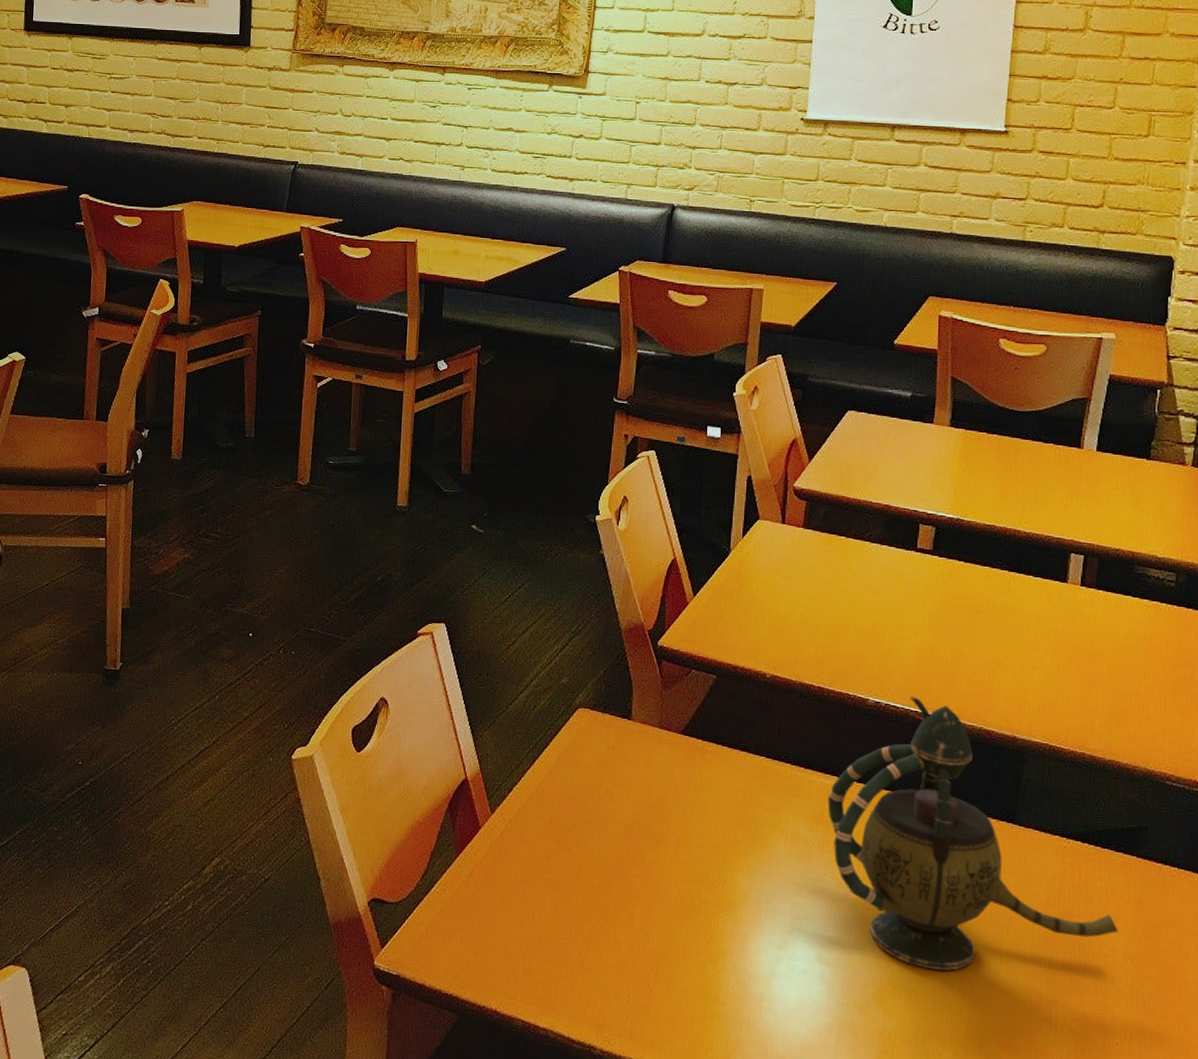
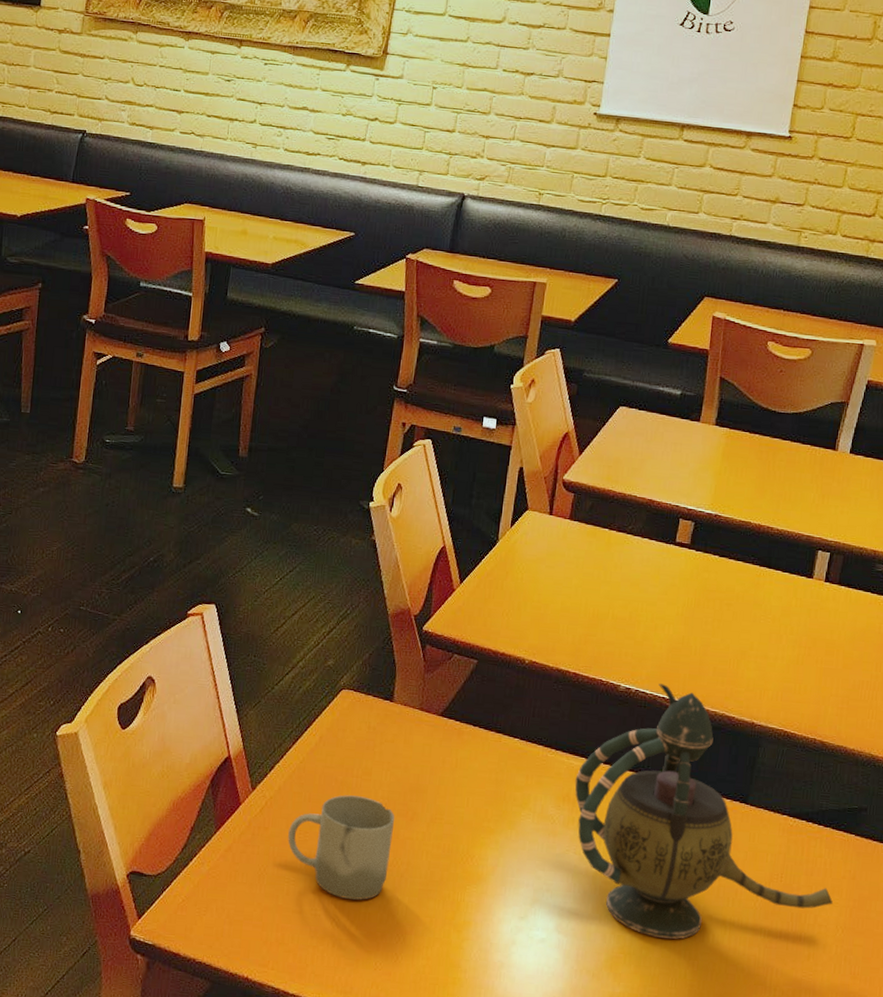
cup: none [530,817,640,928] -> present [288,795,395,900]

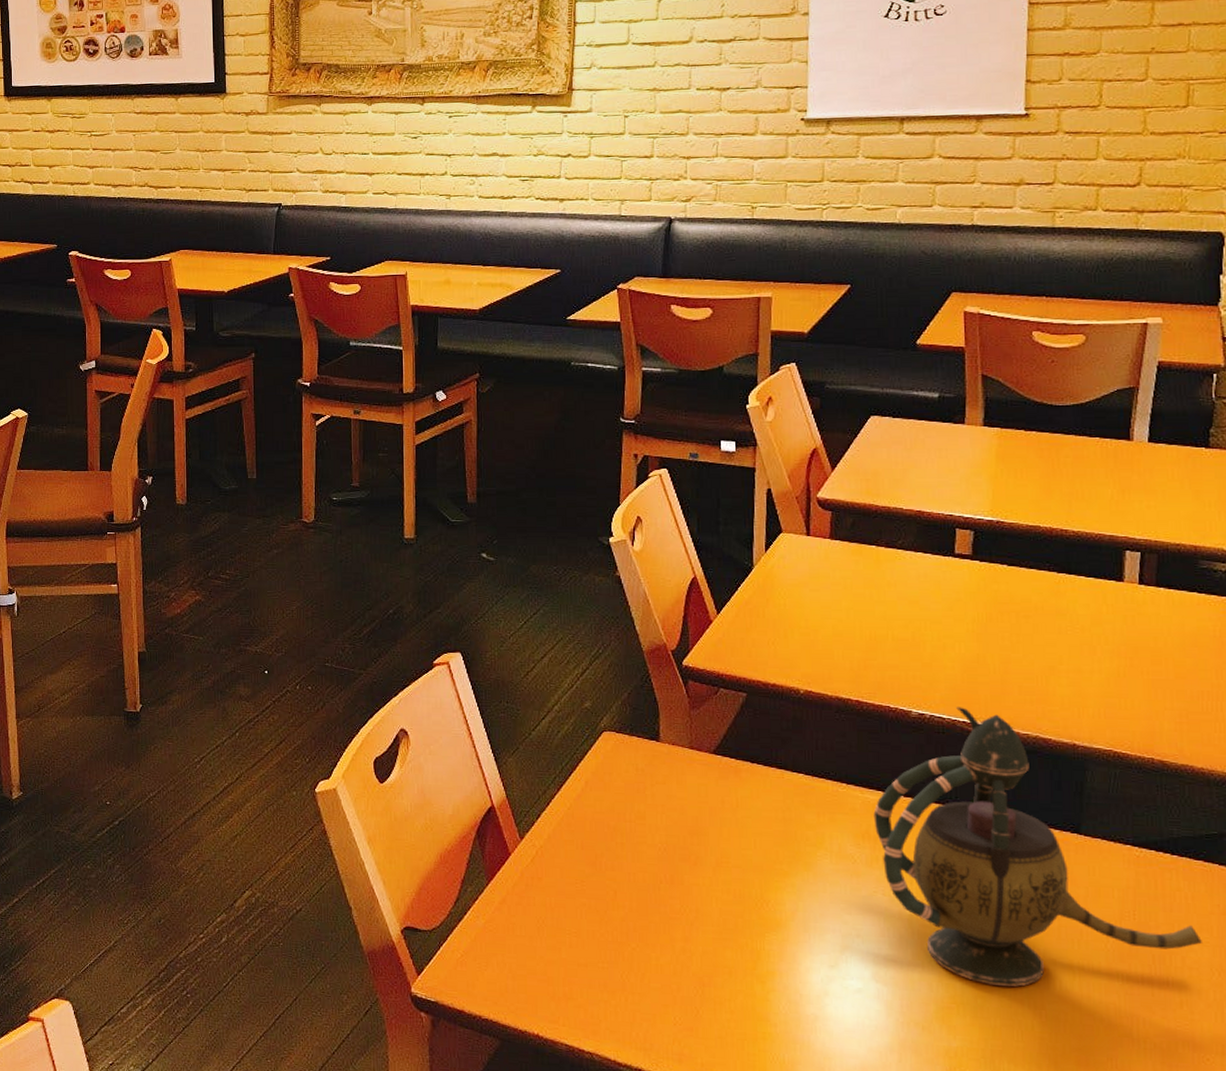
cup: present [288,795,395,900] -> none [564,841,677,951]

